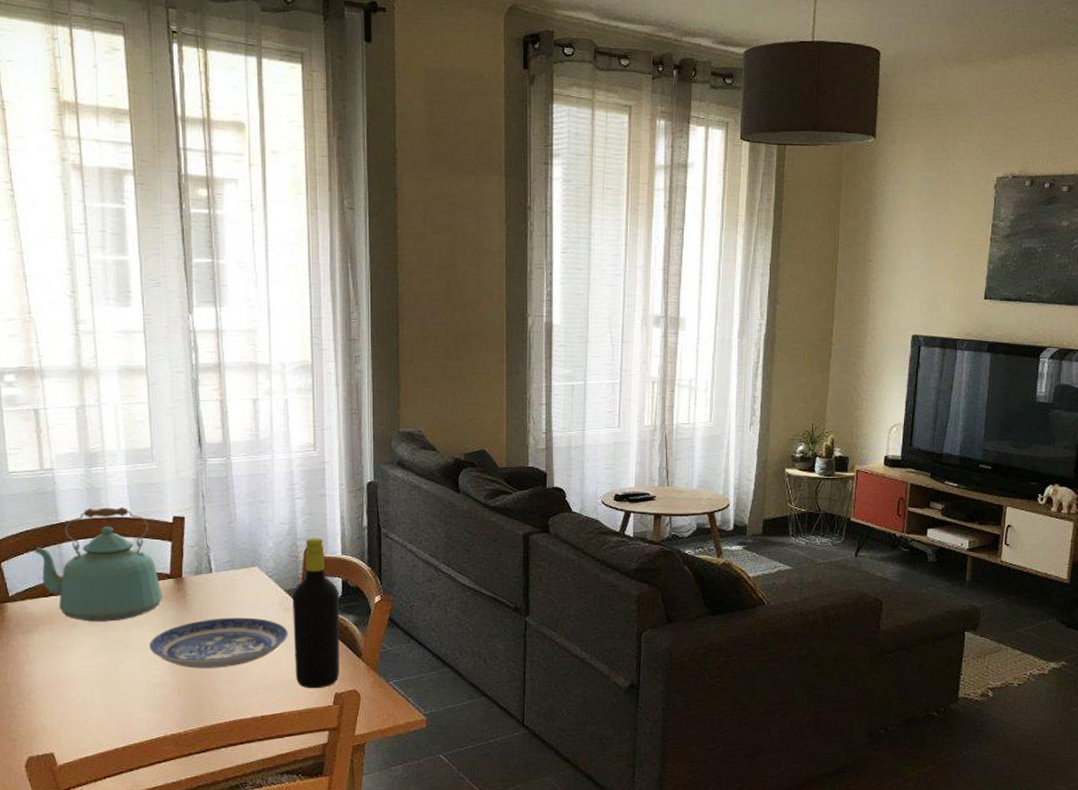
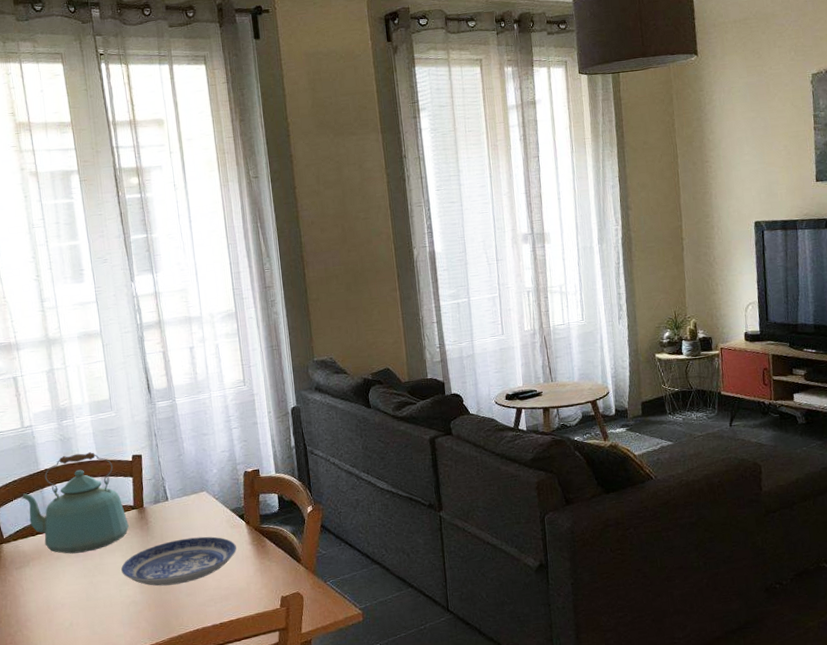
bottle: present [292,537,340,689] -> none [237,460,284,595]

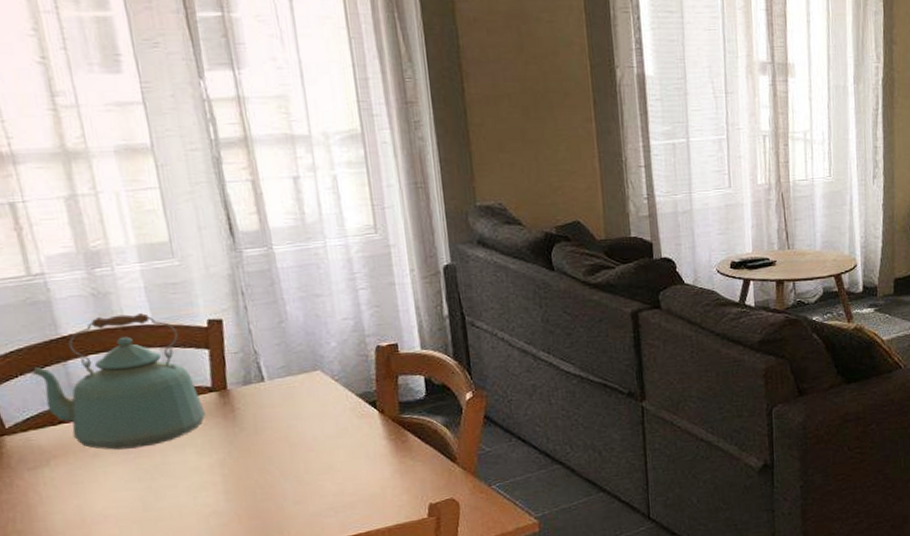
plate: present [121,536,237,586] -> none [195,428,366,492]

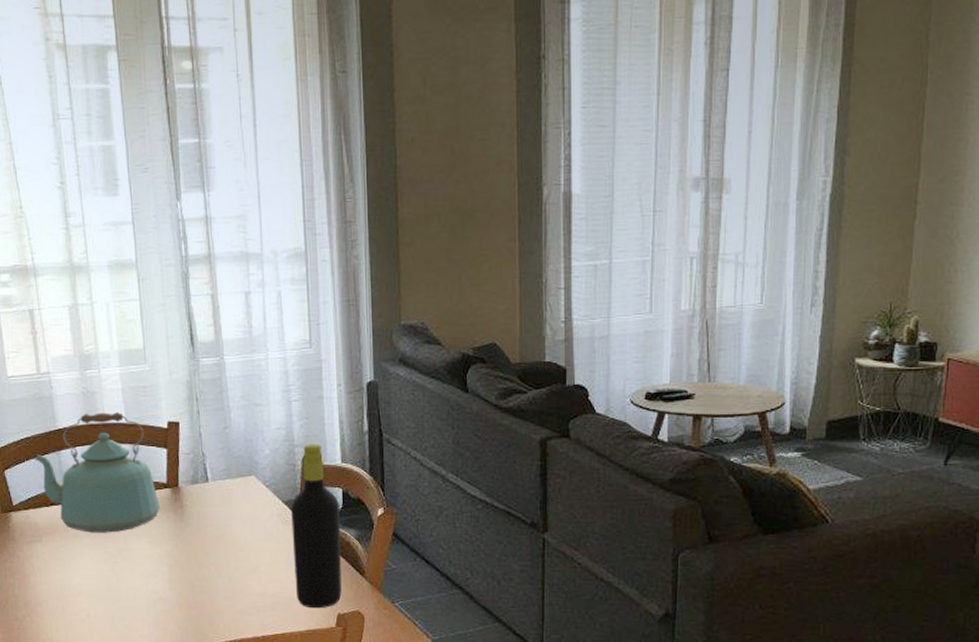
bottle: none [366,332,432,502] -> present [291,443,342,609]

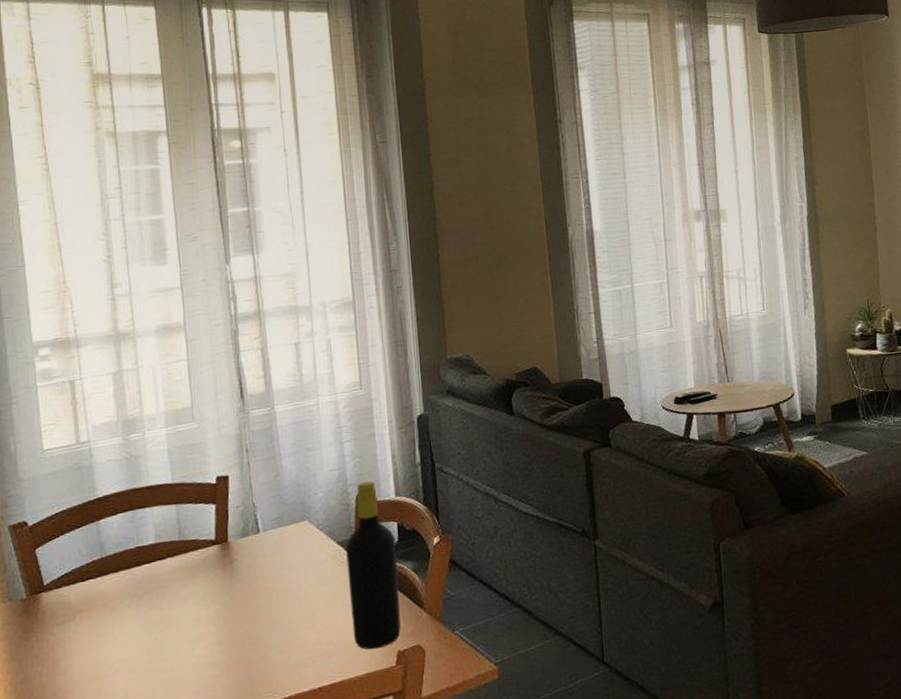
kettle: present [34,412,160,533] -> none [70,473,208,604]

